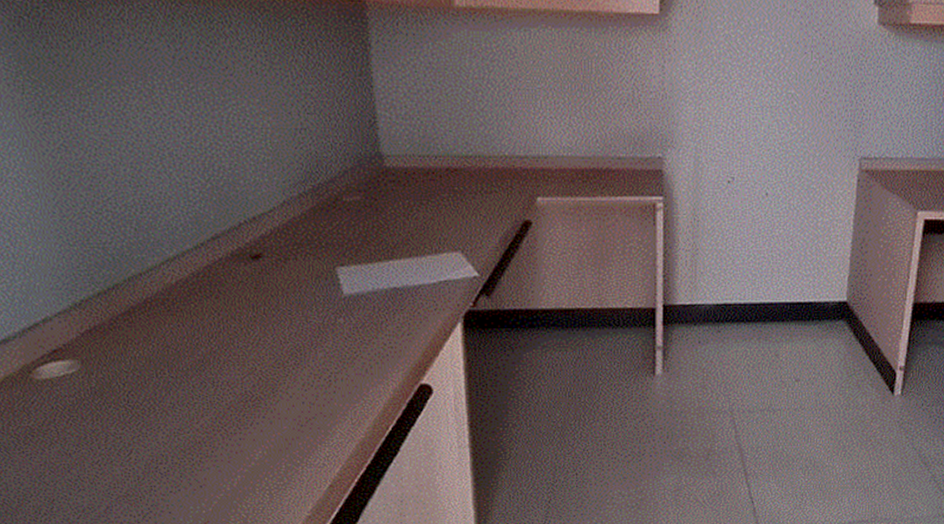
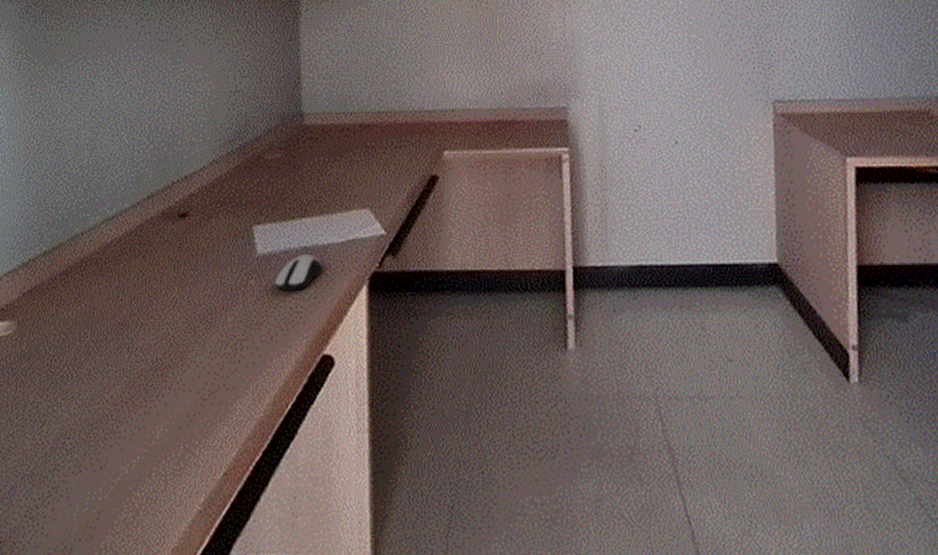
computer mouse: none [364,294,415,328] -> present [274,253,323,291]

